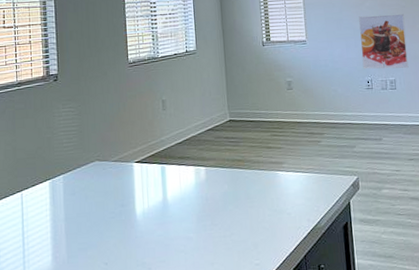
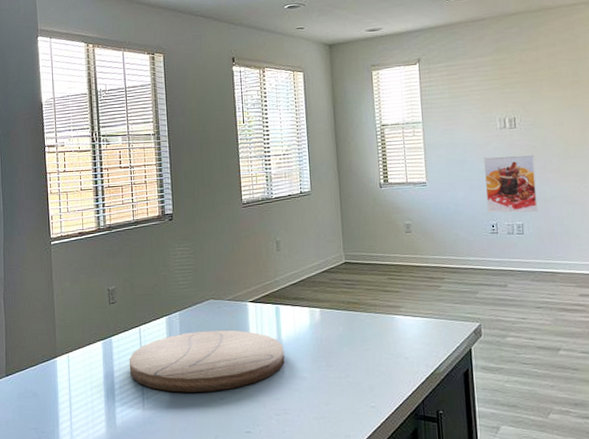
cutting board: none [9,192,170,259] -> present [129,330,285,393]

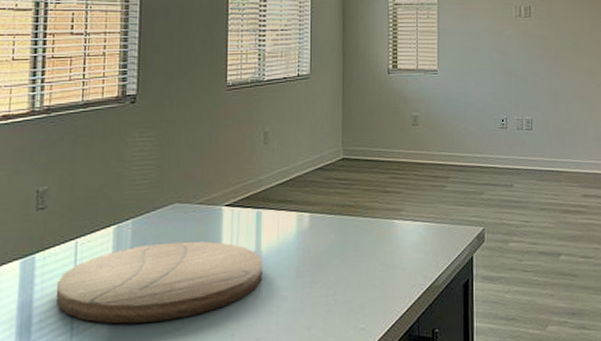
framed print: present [484,154,538,213] -> none [497,46,547,108]

